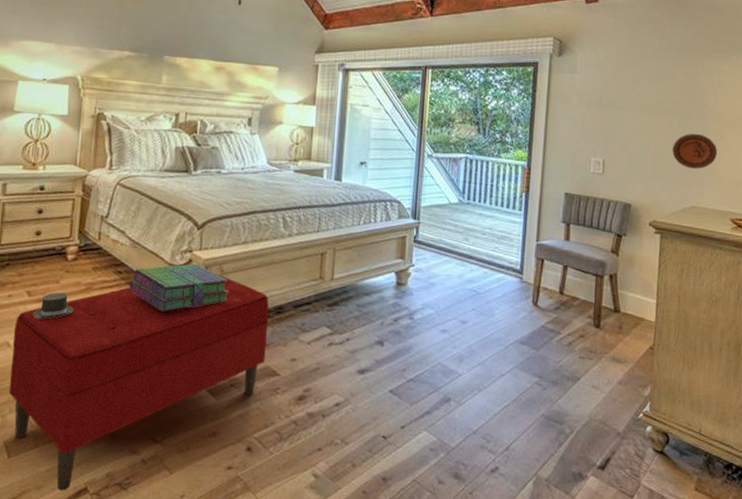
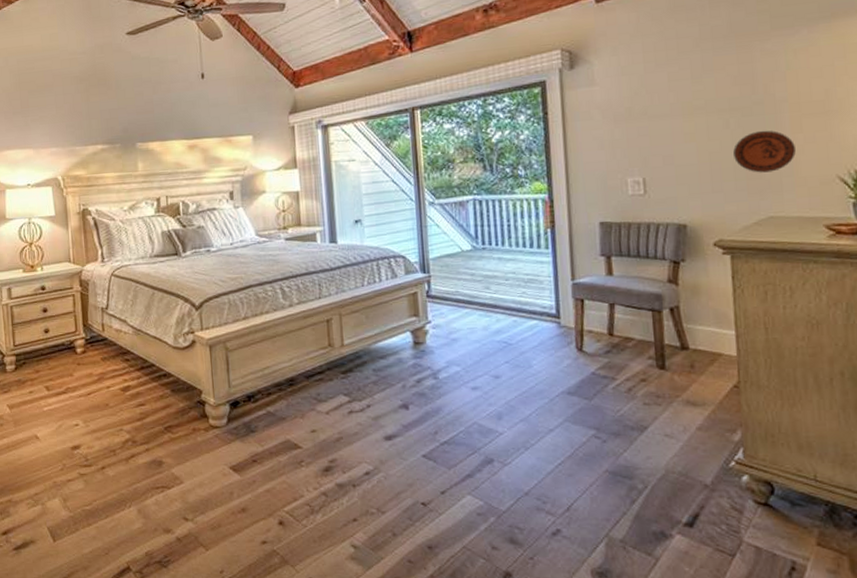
bench: present [9,274,269,491] -> none [39,352,284,570]
top hat: present [34,292,74,319] -> none [55,384,91,412]
stack of books: present [129,264,228,312] -> none [138,345,237,394]

